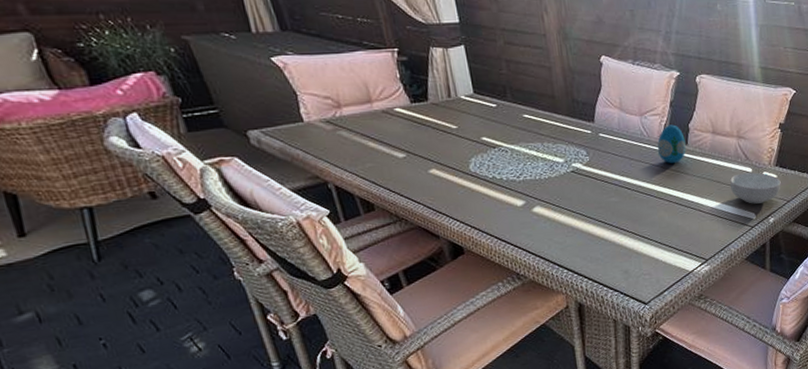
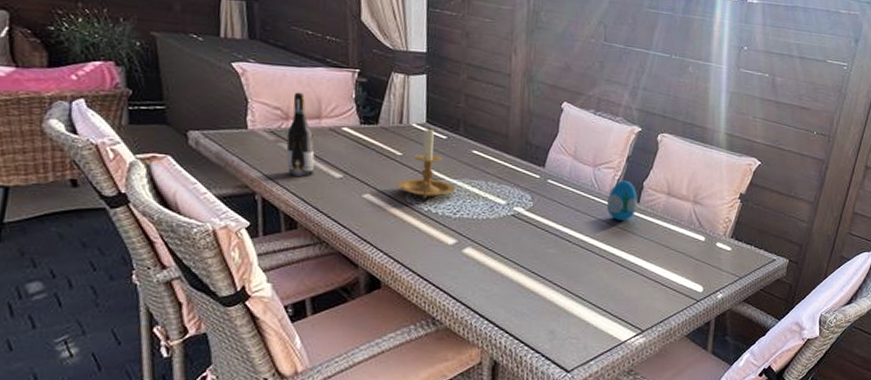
wine bottle: none [339,79,378,161] -> present [286,92,315,177]
candle holder: none [458,97,515,167] -> present [397,127,456,199]
cereal bowl: present [730,172,781,204] -> none [680,241,735,276]

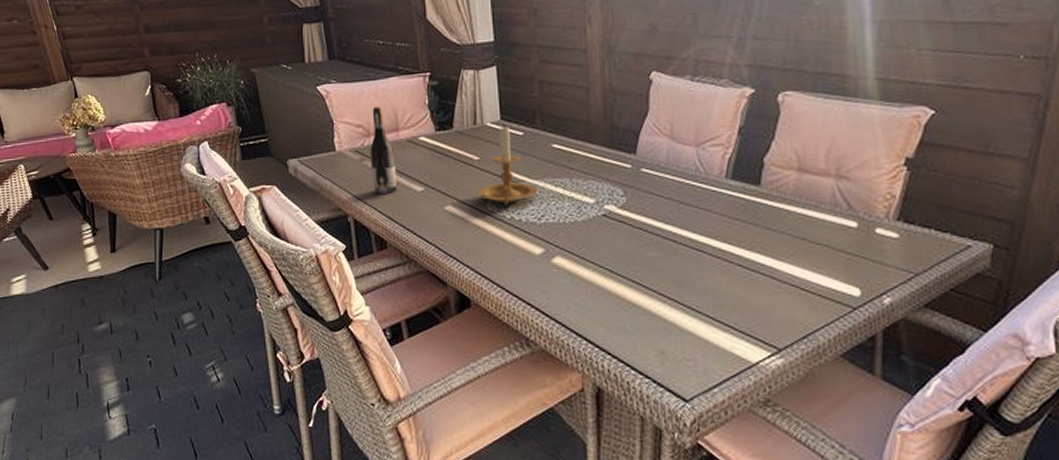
decorative egg: present [606,180,638,221] -> none [716,158,758,210]

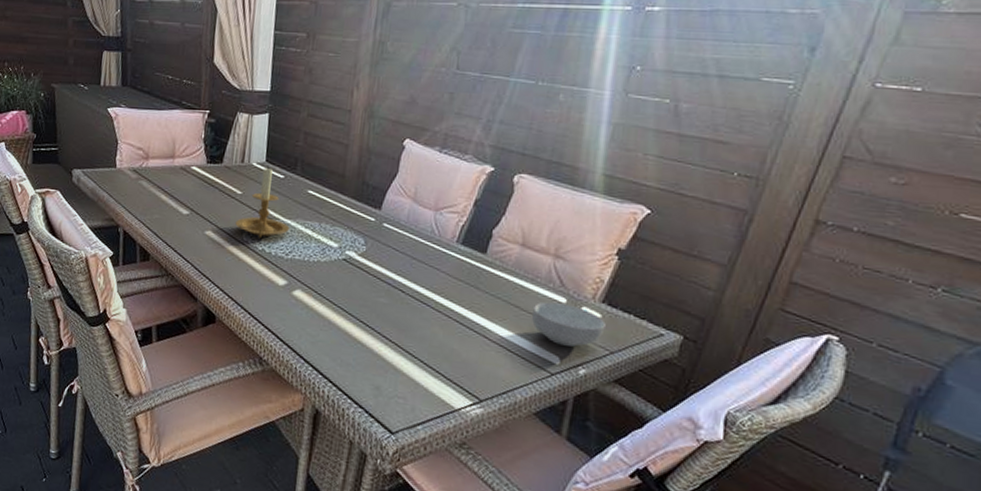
wine bottle: present [370,106,397,194] -> none [144,133,168,213]
cereal bowl: none [822,228,905,275] -> present [532,301,606,347]

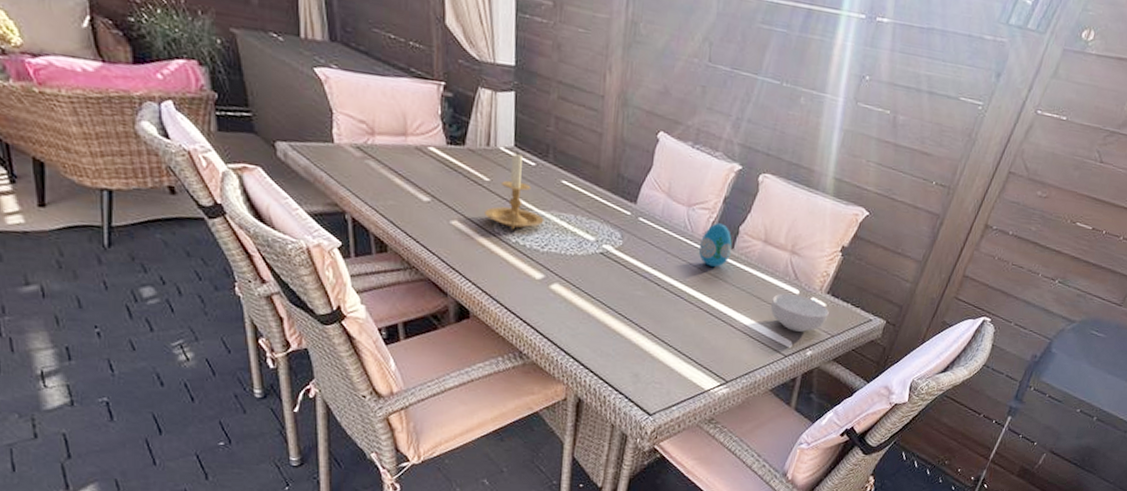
decorative egg: none [447,226,485,273] -> present [698,223,732,267]

